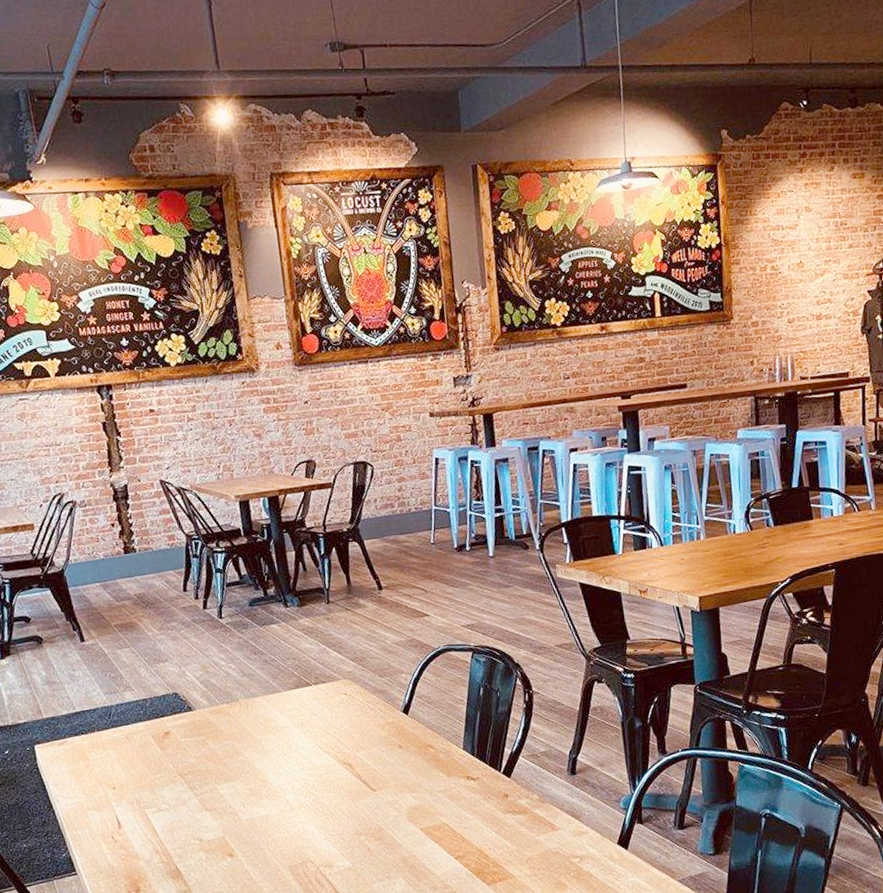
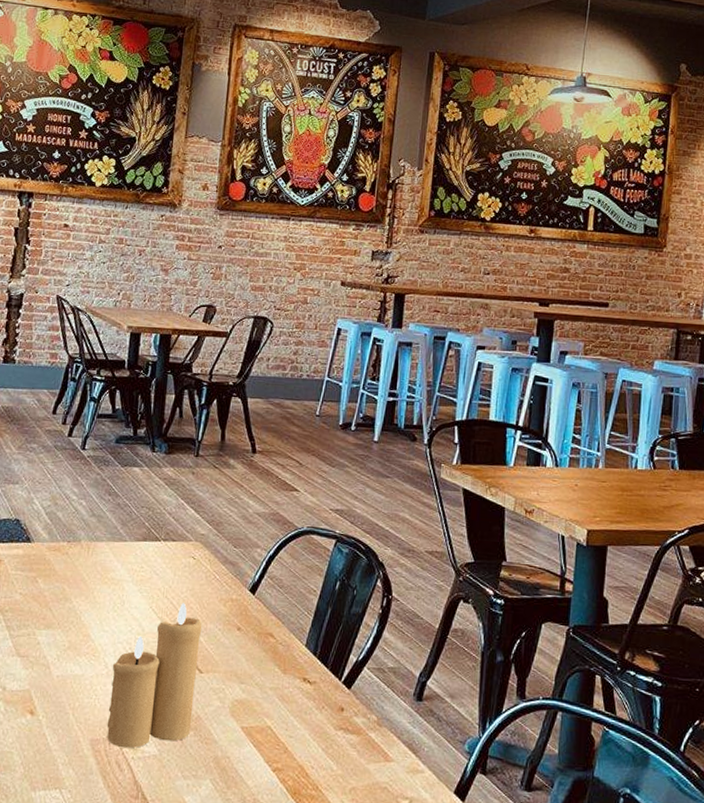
candle: none [293,735,376,868] -> present [107,603,202,749]

